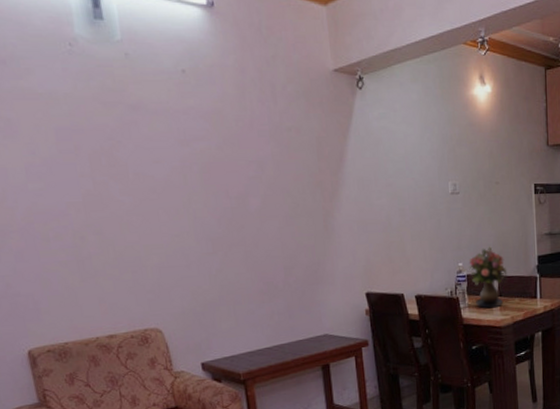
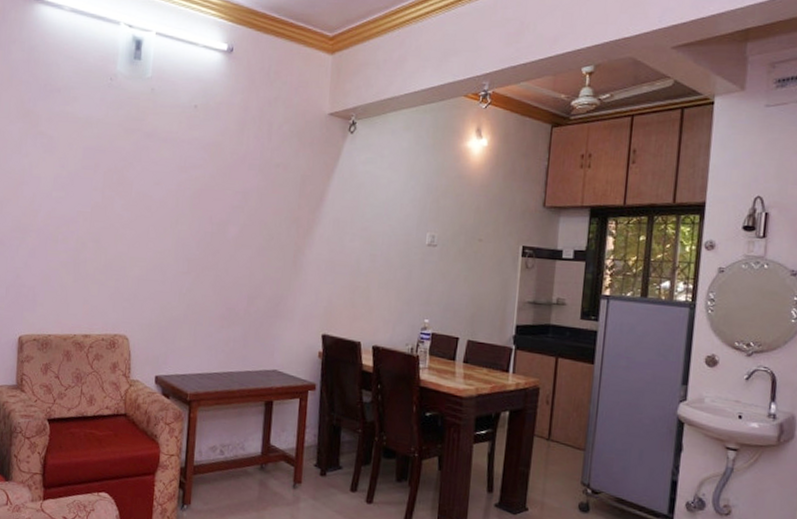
bouquet: present [469,246,507,309] -> none [435,306,478,375]

